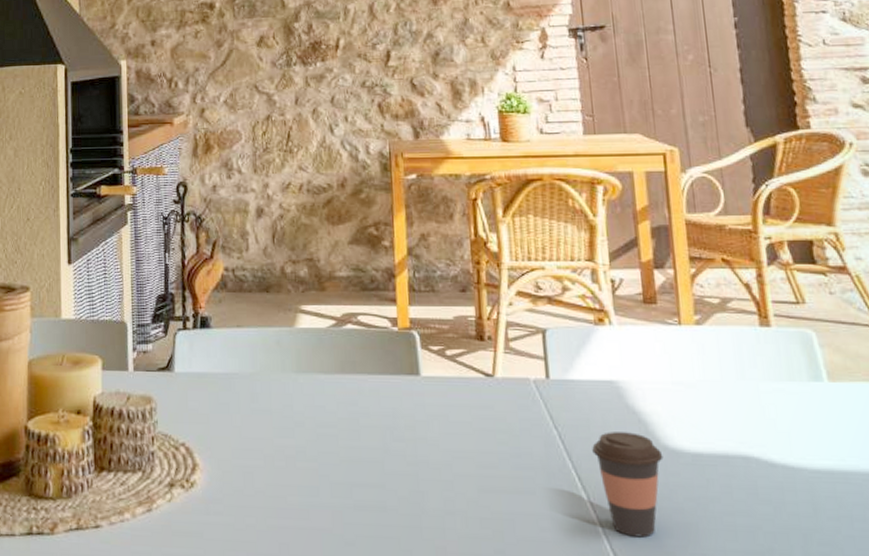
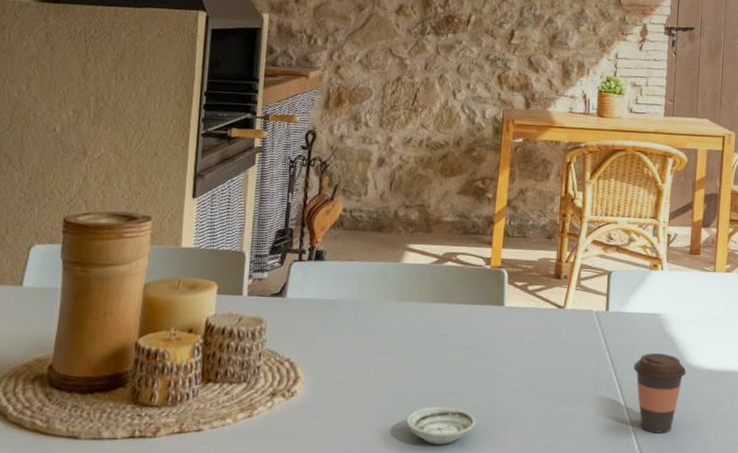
saucer: none [322,500,405,548] -> present [406,407,476,444]

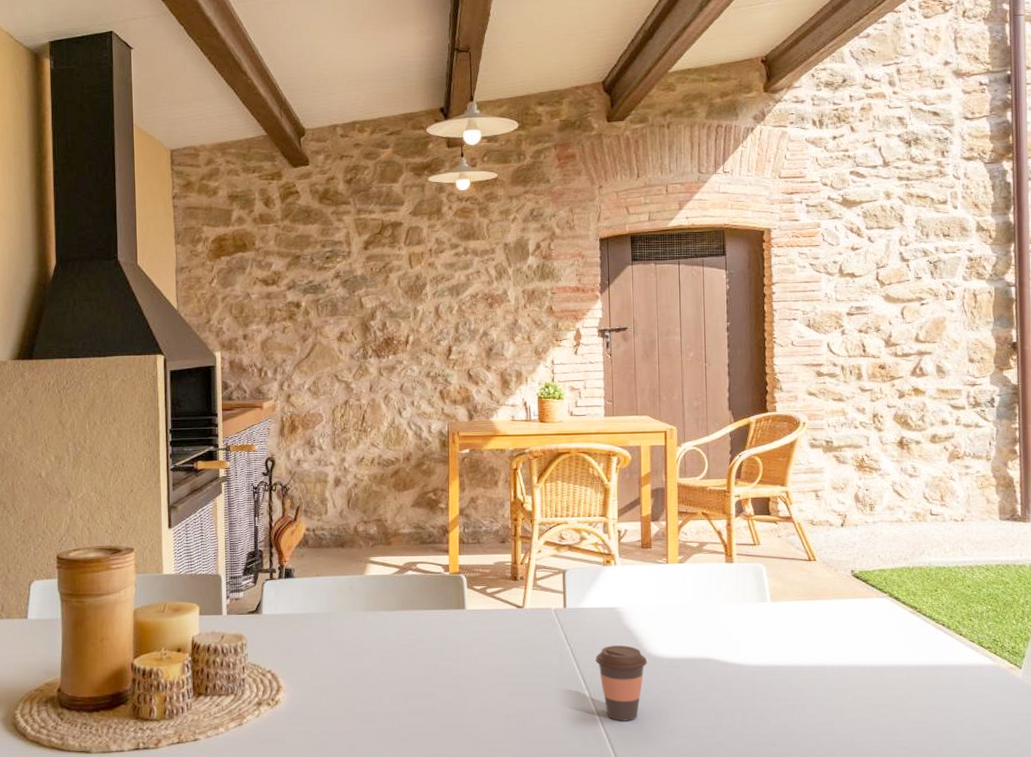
saucer: present [406,407,476,444] -> none [383,707,449,742]

